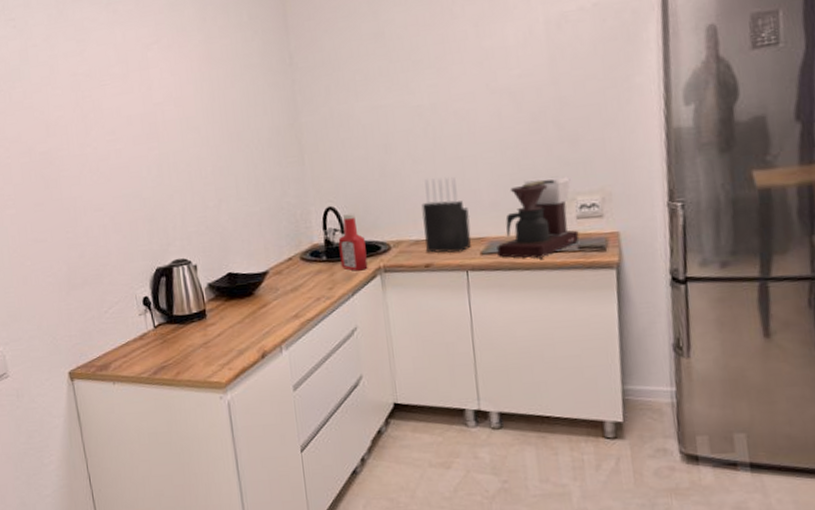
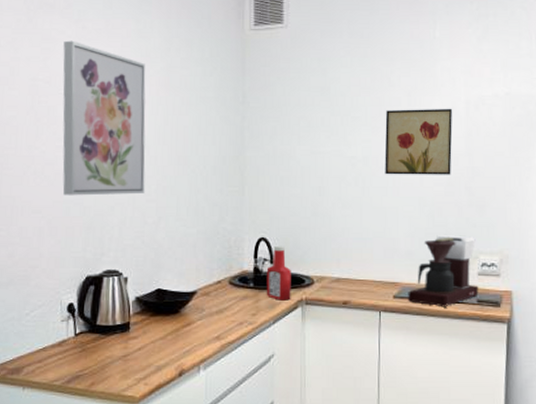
wall art: none [97,27,201,190] -> present [63,40,146,196]
knife block: present [421,176,472,254] -> none [345,222,388,294]
wall art: none [451,32,535,121] -> present [384,108,453,175]

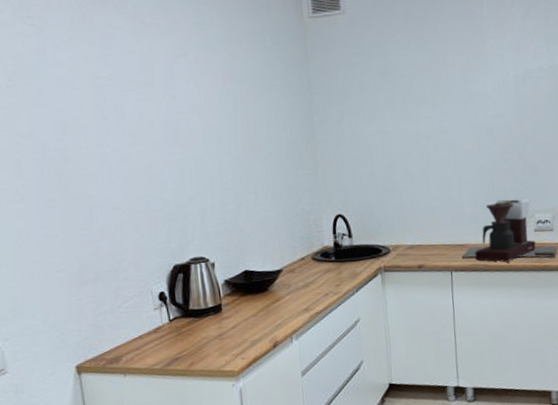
wall art: present [63,40,146,196] -> none [122,36,222,191]
ketchup bottle: present [266,245,291,301] -> none [345,220,371,271]
wall art: present [384,108,453,175] -> none [443,82,506,148]

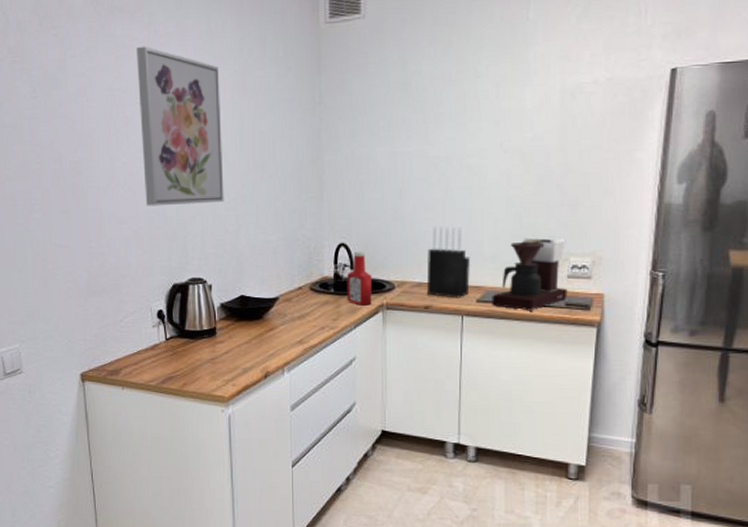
wall art: none [122,36,222,191] -> present [136,46,224,206]
ketchup bottle: none [345,220,371,271] -> present [347,251,372,306]
knife block: none [416,193,456,257] -> present [426,225,471,298]

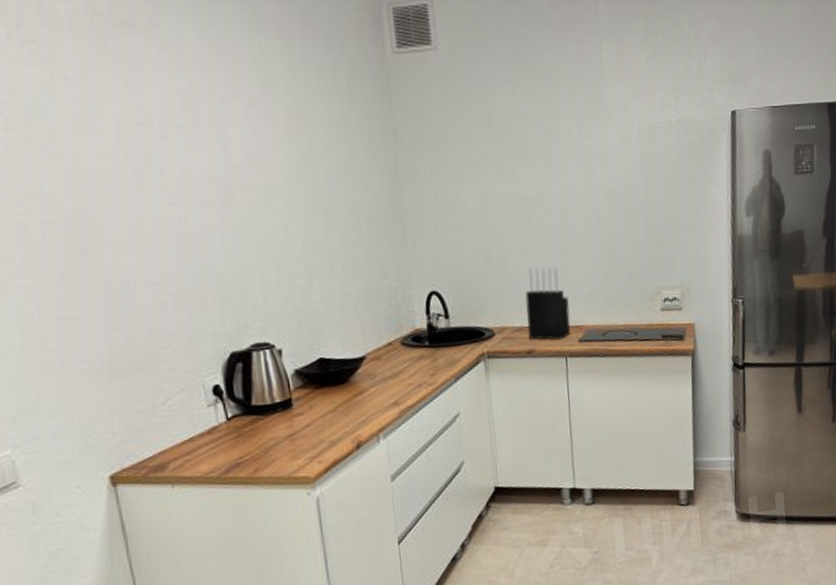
wall art: present [136,46,224,206] -> none [155,69,289,262]
ketchup bottle: present [347,251,372,306] -> none [441,298,472,357]
coffee maker: present [492,235,568,311] -> none [593,271,663,347]

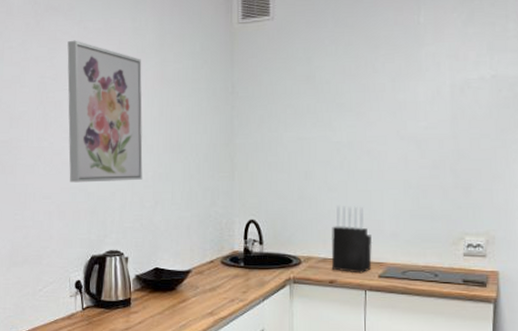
wall art: none [155,69,289,262] -> present [67,40,143,183]

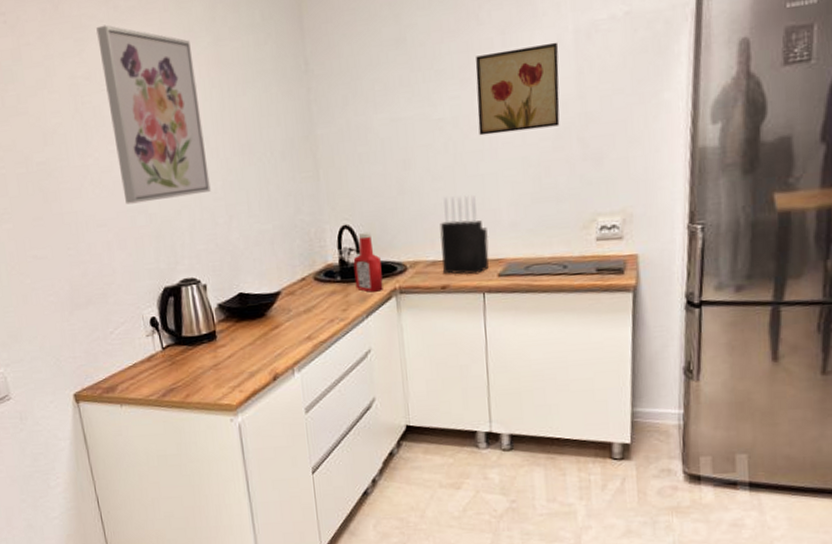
ketchup bottle: none [256,227,279,279] -> present [353,231,383,292]
wall art: none [369,92,438,159] -> present [475,42,560,136]

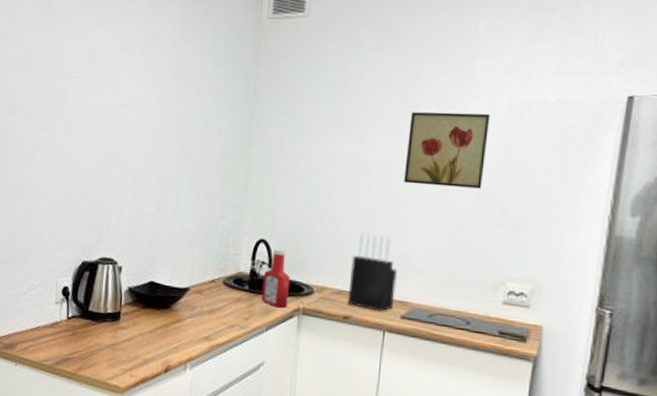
wall art: present [96,25,211,205] -> none [67,24,156,184]

